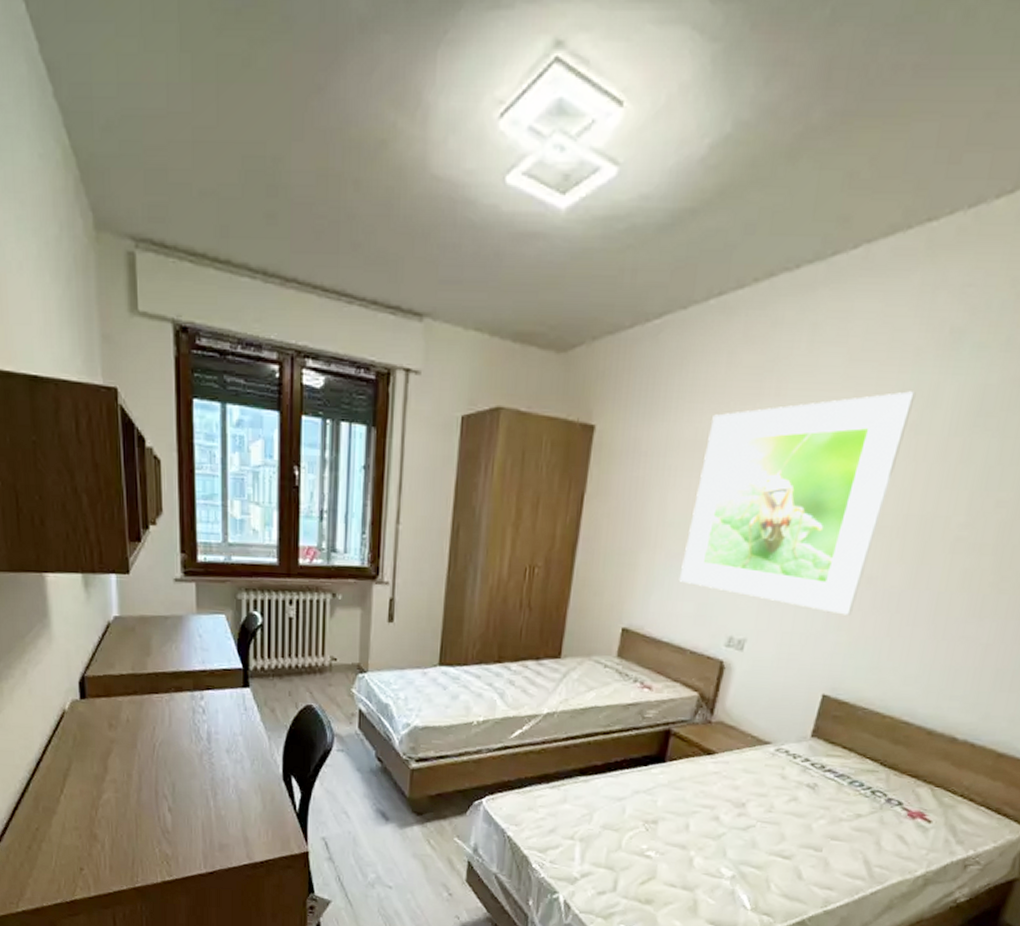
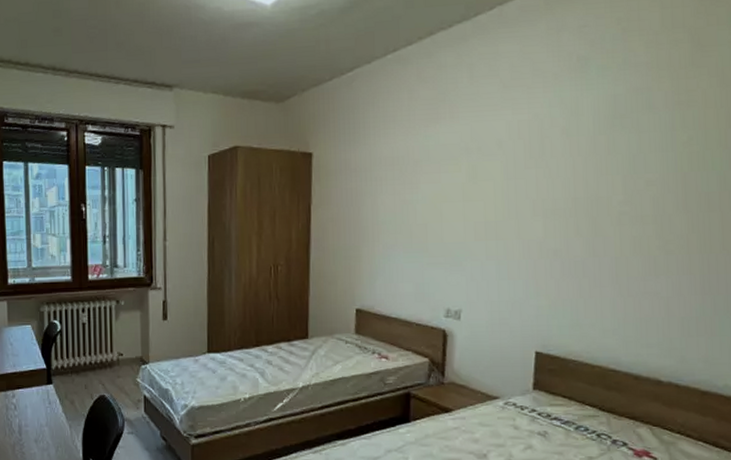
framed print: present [679,391,916,616] -> none [397,105,561,283]

